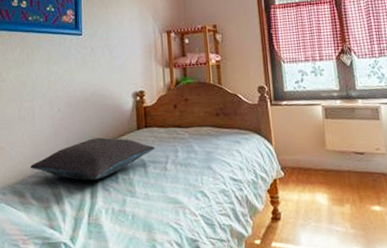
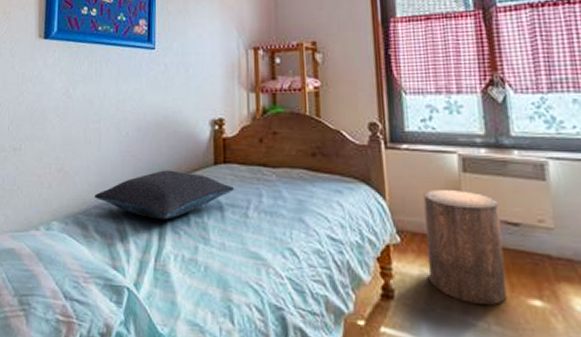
stool: none [299,132,358,216] -> present [423,190,508,306]

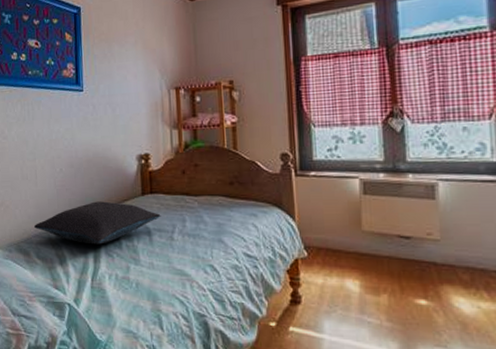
stool: present [423,190,508,306] -> none [328,210,398,306]

